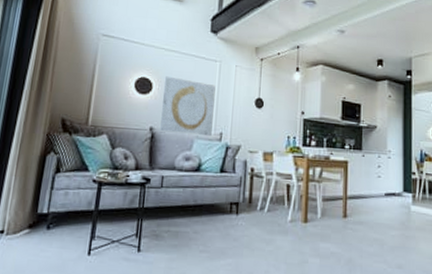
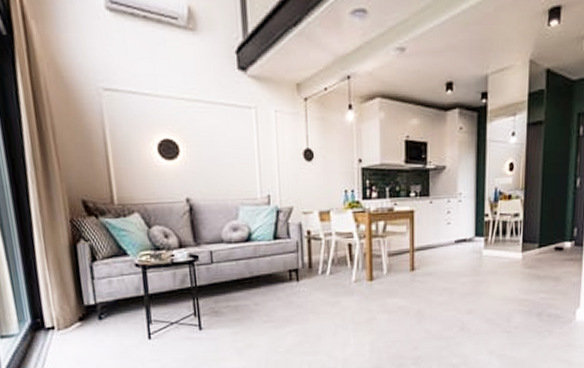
wall art: present [160,76,216,137] -> none [191,134,258,204]

